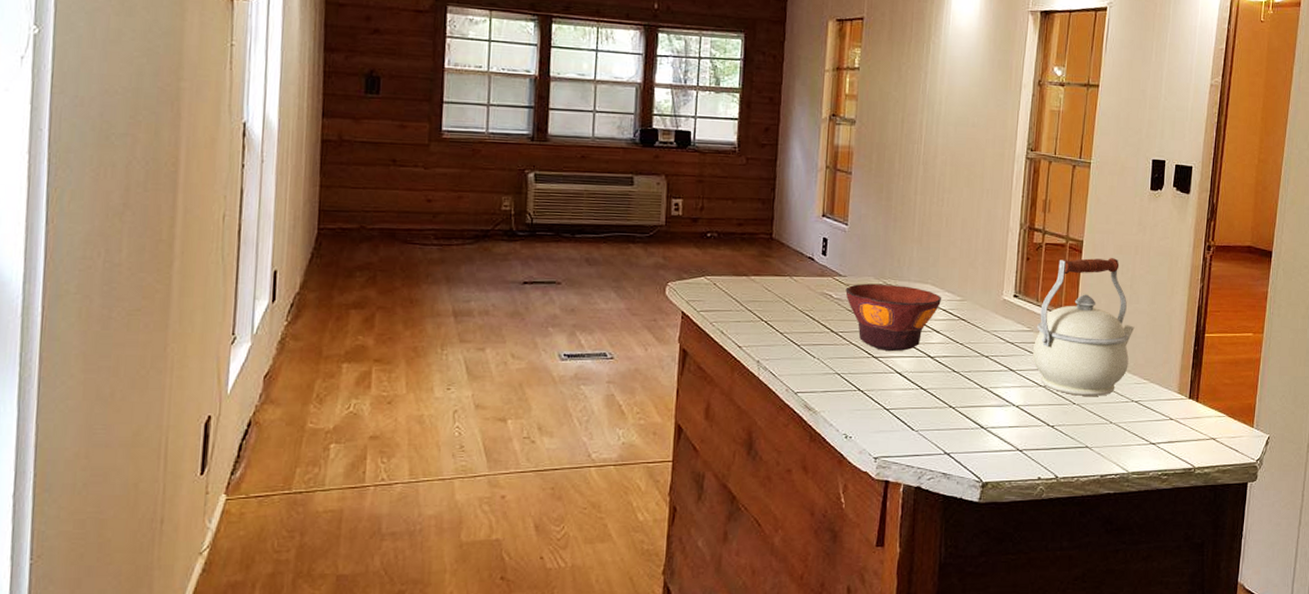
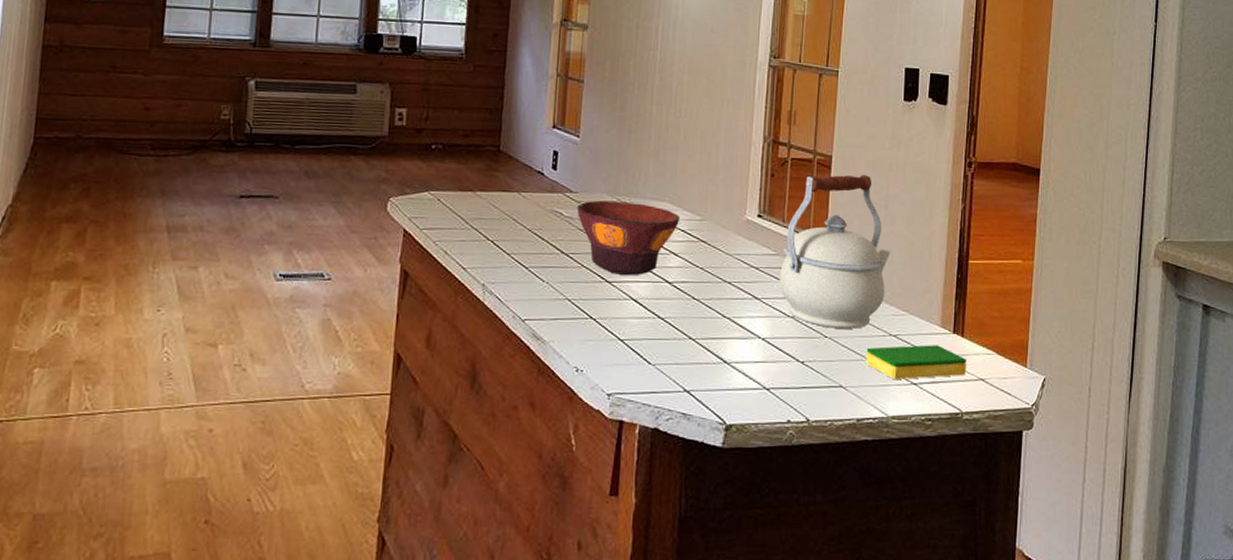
dish sponge: none [1110,409,1201,440] -> present [866,345,967,379]

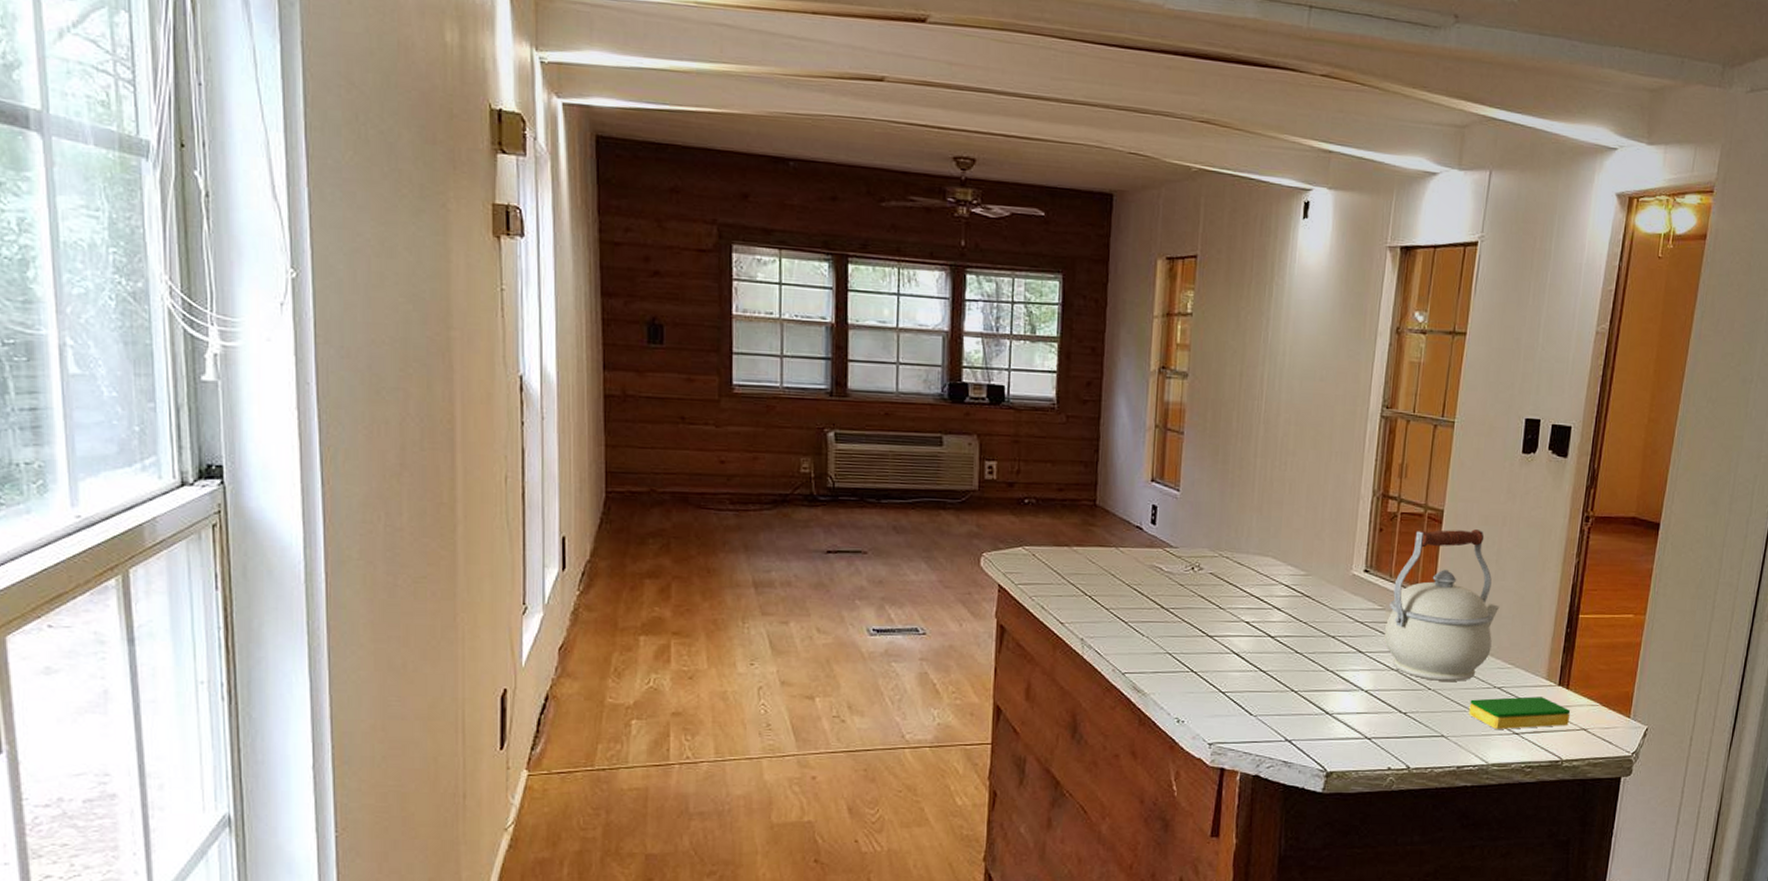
bowl: present [577,200,681,276] -> none [1177,555,1284,631]

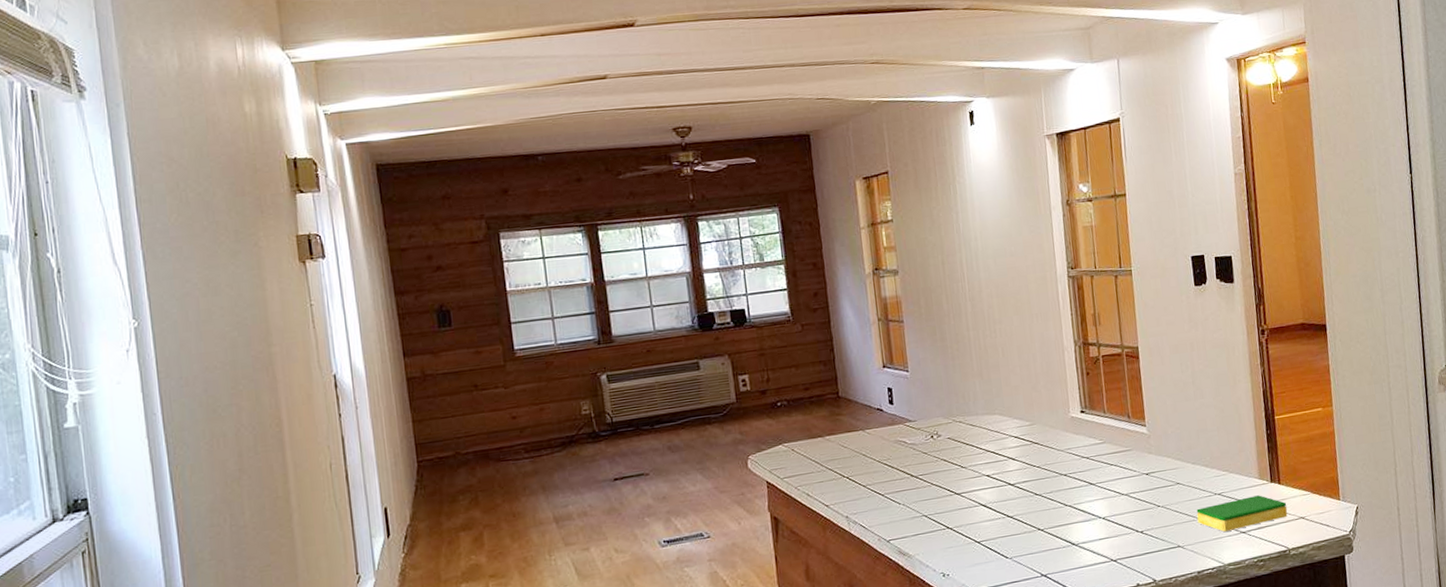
kettle: present [1383,529,1500,681] -> none [1108,358,1205,498]

